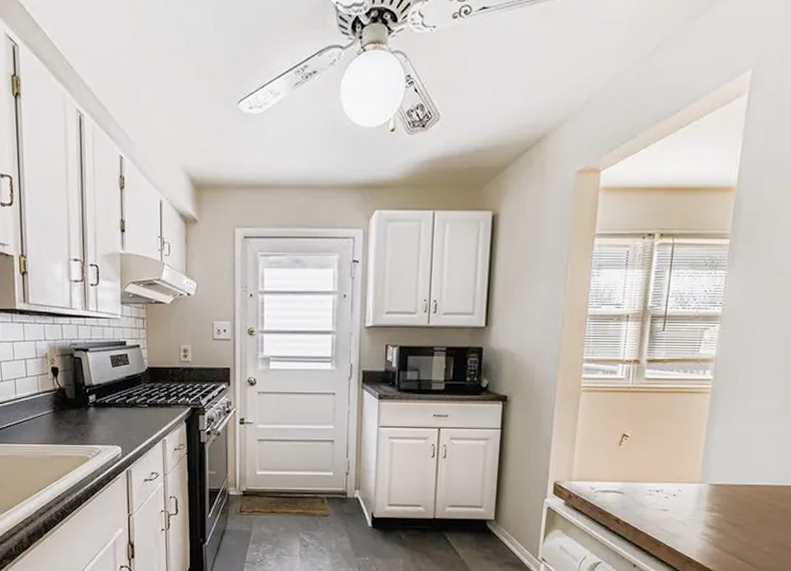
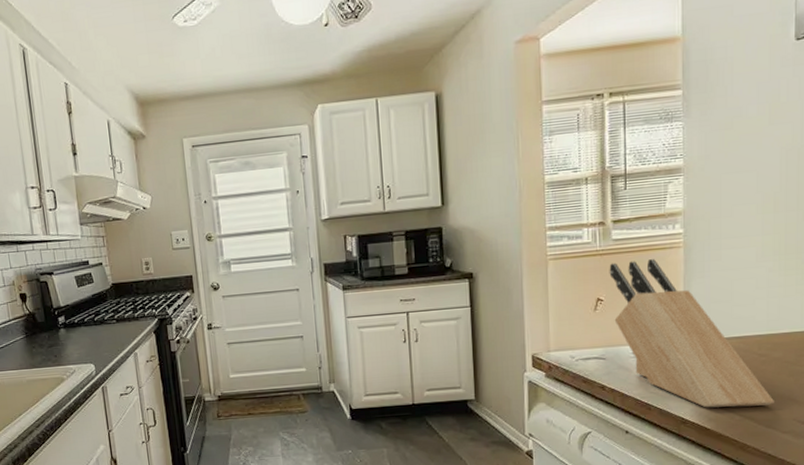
knife block: none [636,401,775,554] -> present [609,259,774,408]

